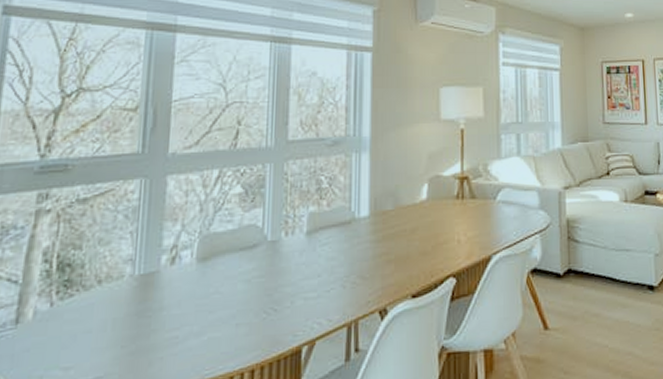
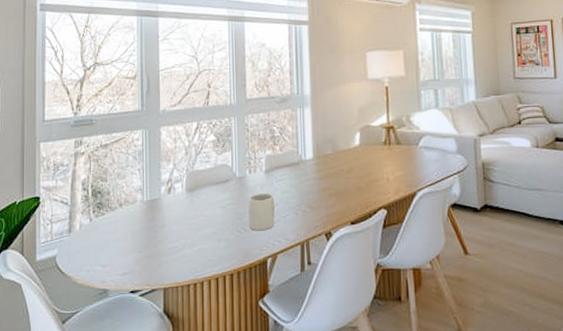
mug: none [280,260,316,311] -> present [248,192,275,231]

